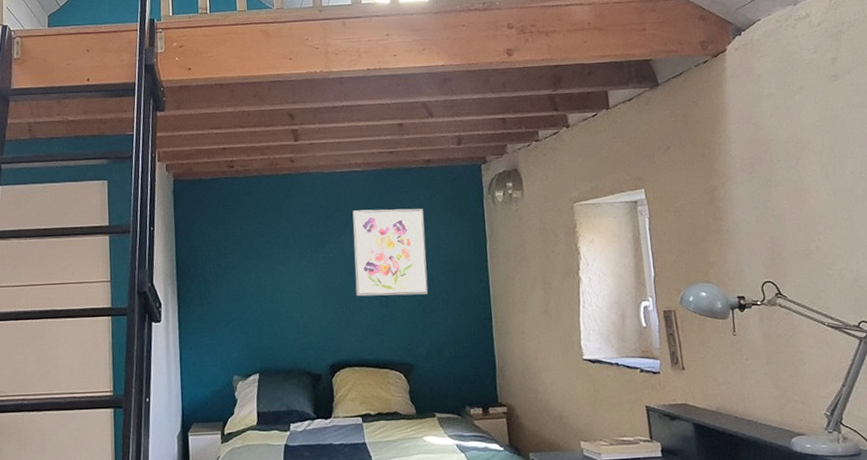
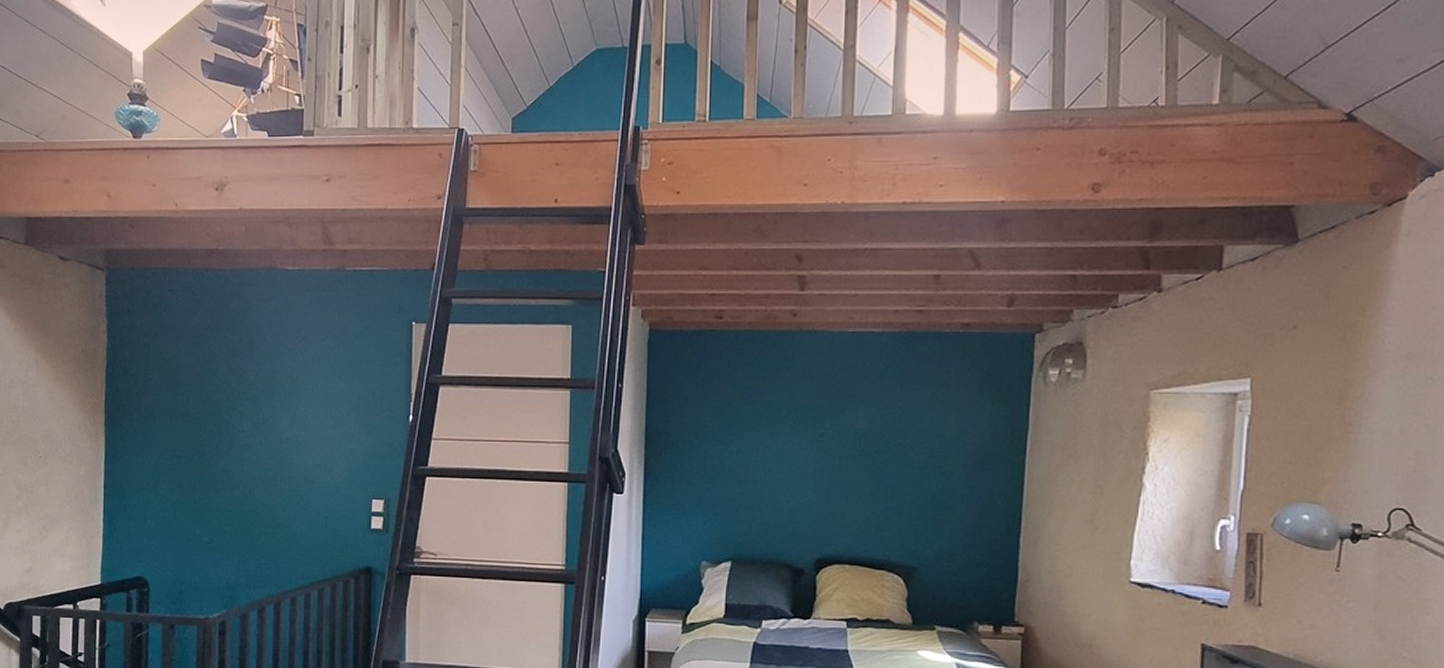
wall art: present [352,208,428,297] -> none [856,380,953,488]

